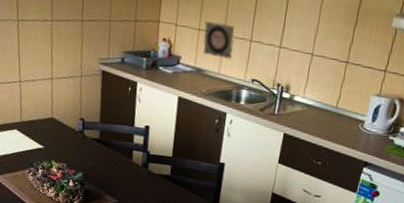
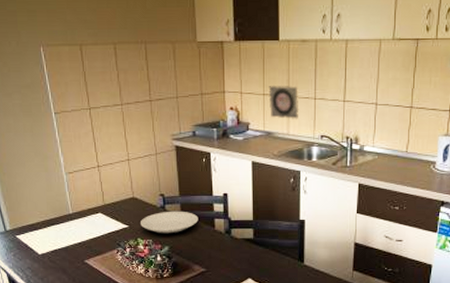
plate: none [56,136,117,162] -> present [141,211,198,235]

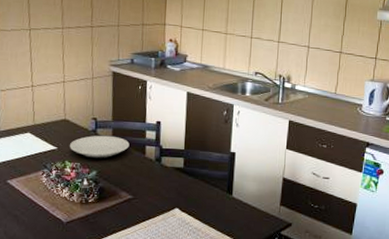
decorative plate: present [268,86,299,119] -> none [207,22,236,55]

